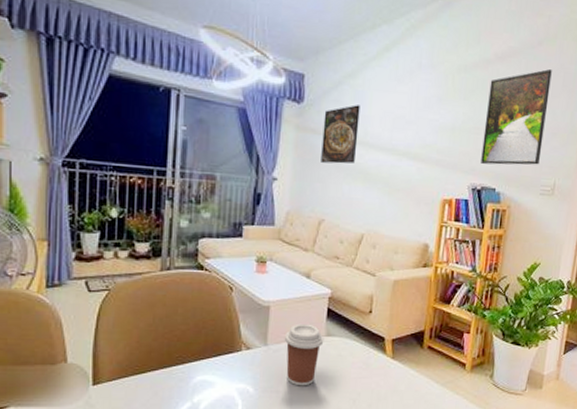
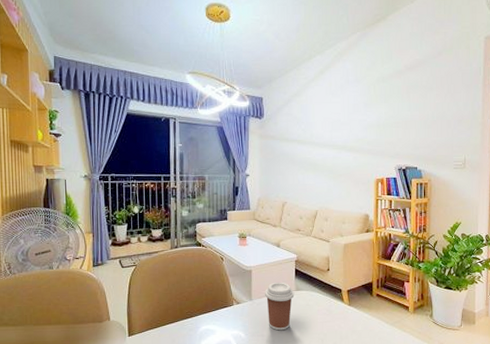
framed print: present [321,105,360,164] -> none [279,115,306,160]
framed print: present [481,69,552,165] -> none [403,73,452,149]

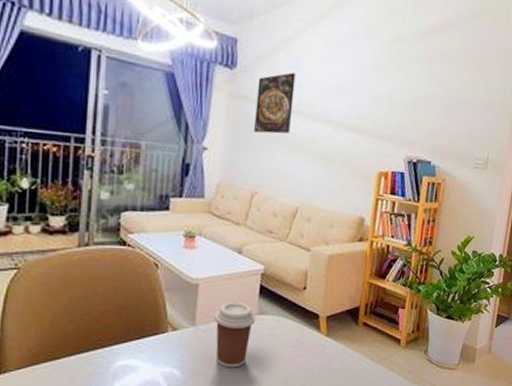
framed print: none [279,115,306,160] -> present [254,72,296,134]

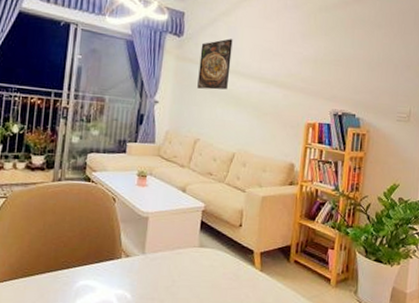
coffee cup: present [213,302,256,368] -> none [160,234,197,295]

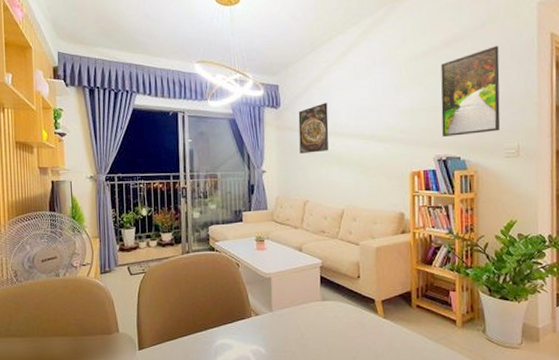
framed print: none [341,10,404,94] -> present [440,46,501,137]

